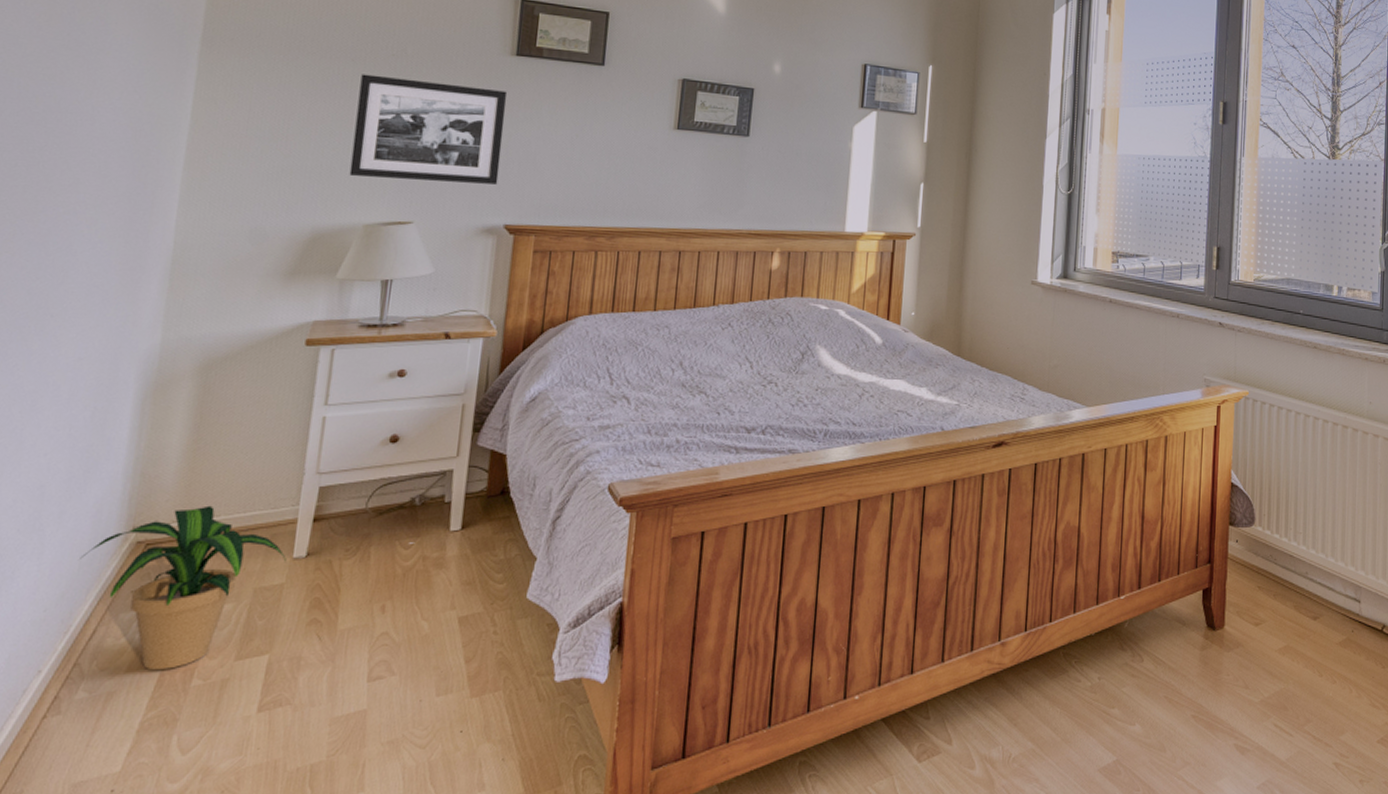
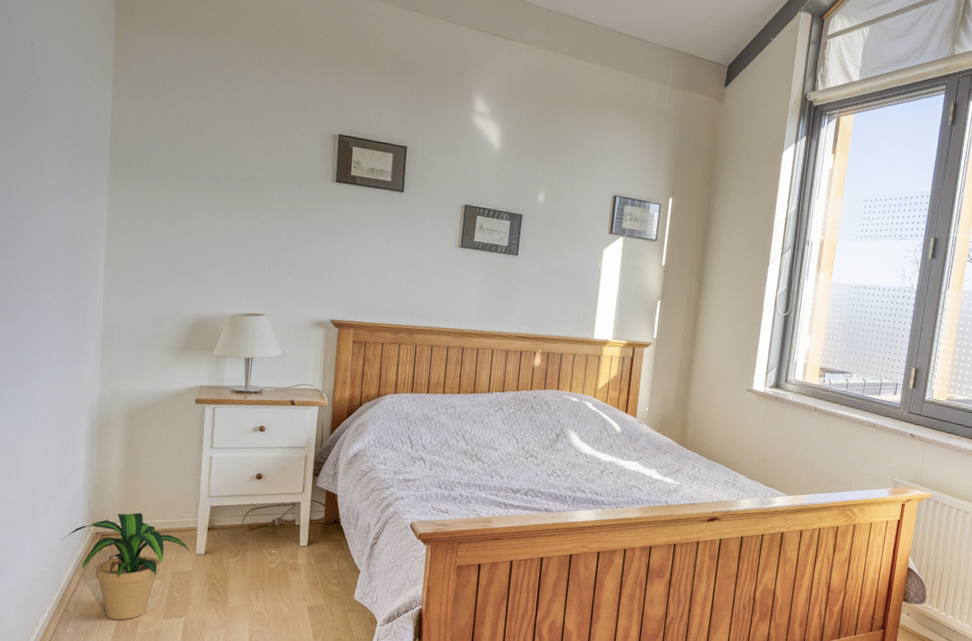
picture frame: present [349,74,508,185] -> none [218,195,331,288]

